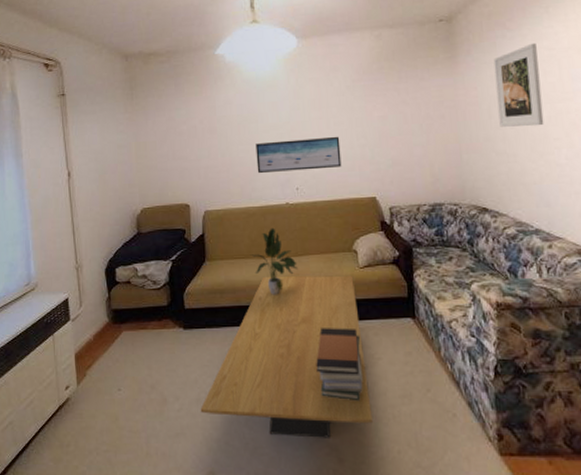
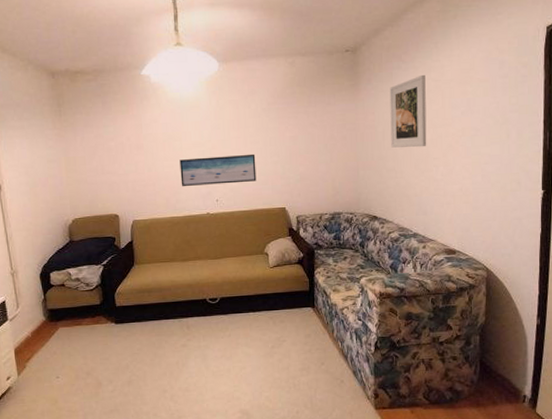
coffee table: present [200,275,372,438] -> none [131,274,277,406]
potted plant: present [250,227,298,295] -> none [174,235,217,292]
book stack: present [316,328,363,402] -> none [231,317,270,375]

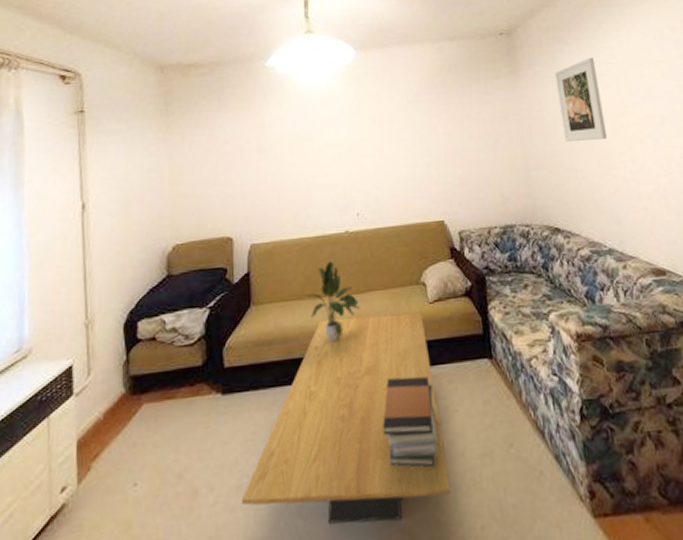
coffee table: none [131,274,277,406] -> present [241,312,451,524]
potted plant: none [174,235,217,292] -> present [304,261,360,343]
wall art: present [179,153,257,187] -> none [310,154,406,199]
book stack: none [231,317,270,375] -> present [383,376,438,468]

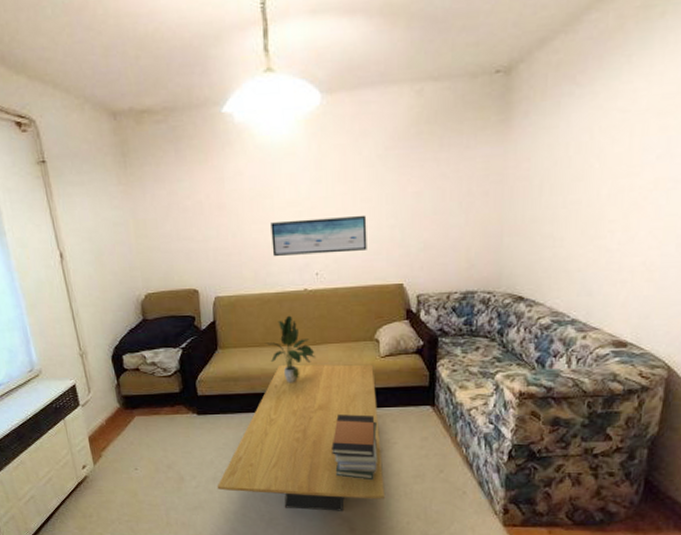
wall art: none [310,154,406,199] -> present [271,215,367,257]
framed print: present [554,57,608,142] -> none [550,102,609,207]

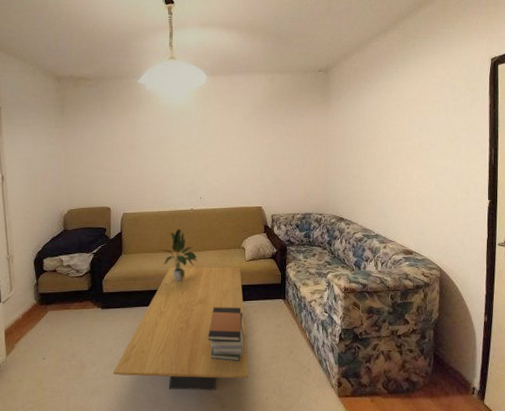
wall art: present [271,215,367,257] -> none [168,157,237,185]

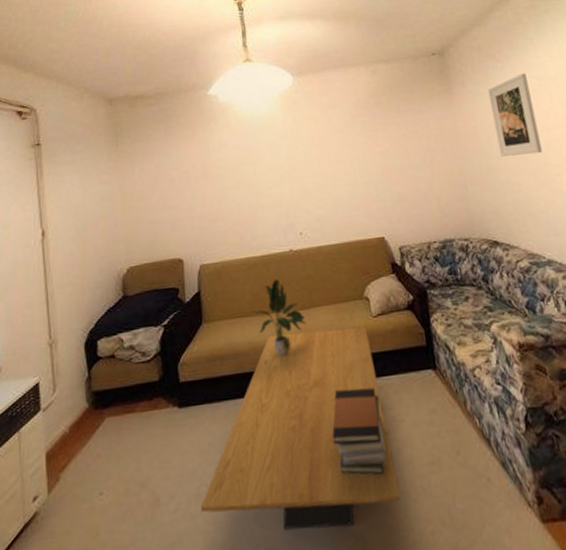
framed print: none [356,94,388,158] -> present [487,72,543,157]

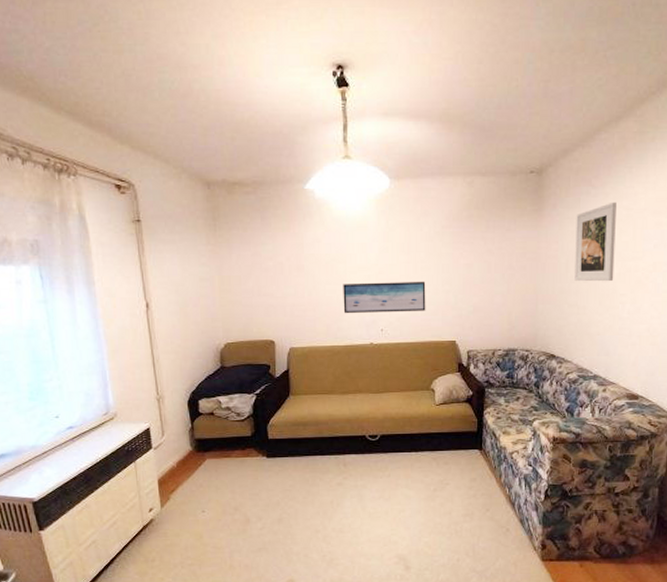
coffee table: present [200,325,400,530] -> none [281,410,437,550]
potted plant: present [252,278,306,357] -> none [333,366,378,428]
wall art: none [254,174,346,220] -> present [343,281,426,314]
book stack: present [332,388,387,476] -> none [390,457,432,520]

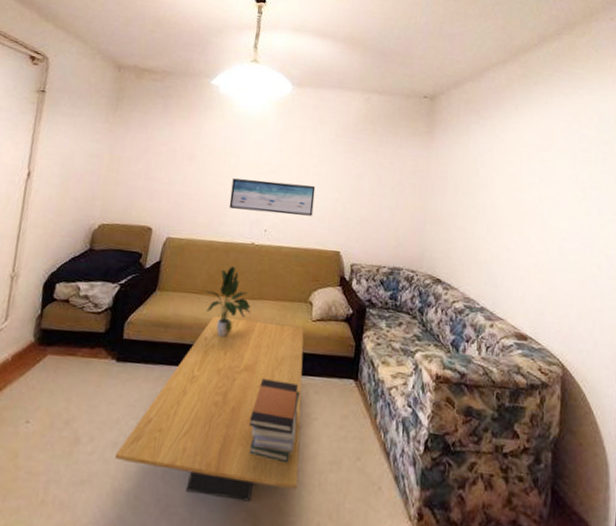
coffee table: none [281,410,437,550] -> present [114,315,305,502]
potted plant: none [333,366,378,428] -> present [204,266,251,338]
book stack: none [390,457,432,520] -> present [249,379,301,464]
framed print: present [574,201,617,282] -> none [463,134,503,211]

